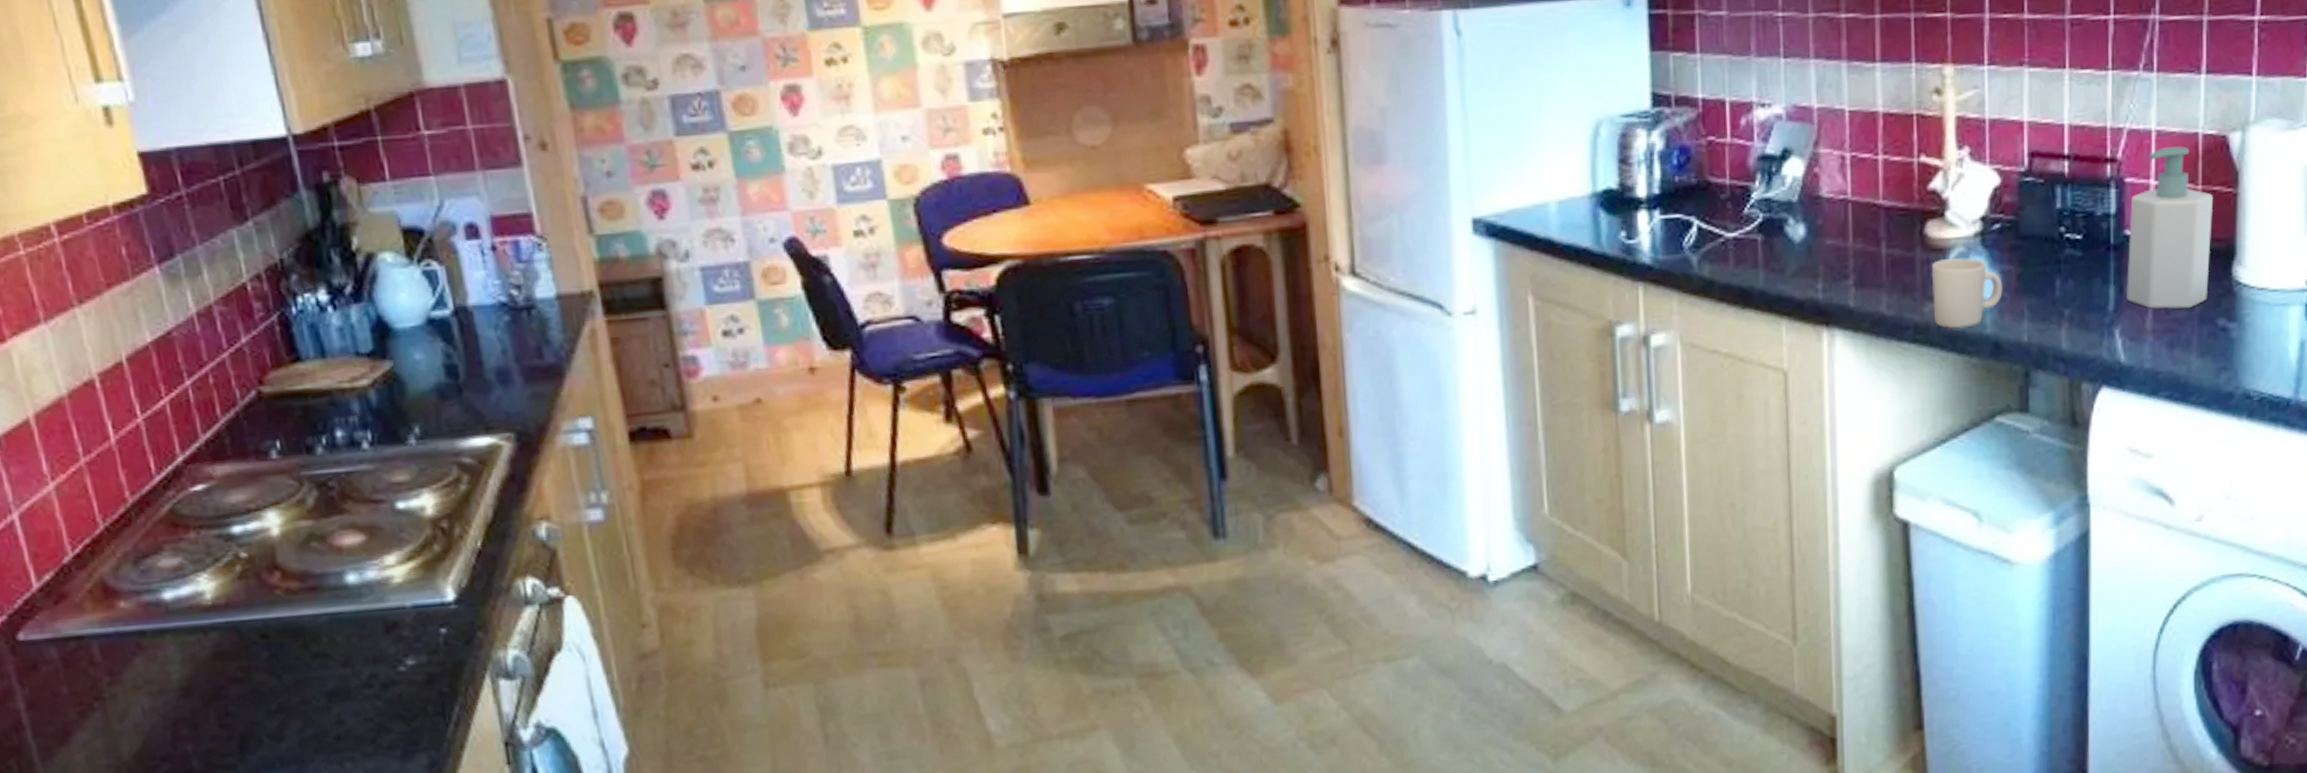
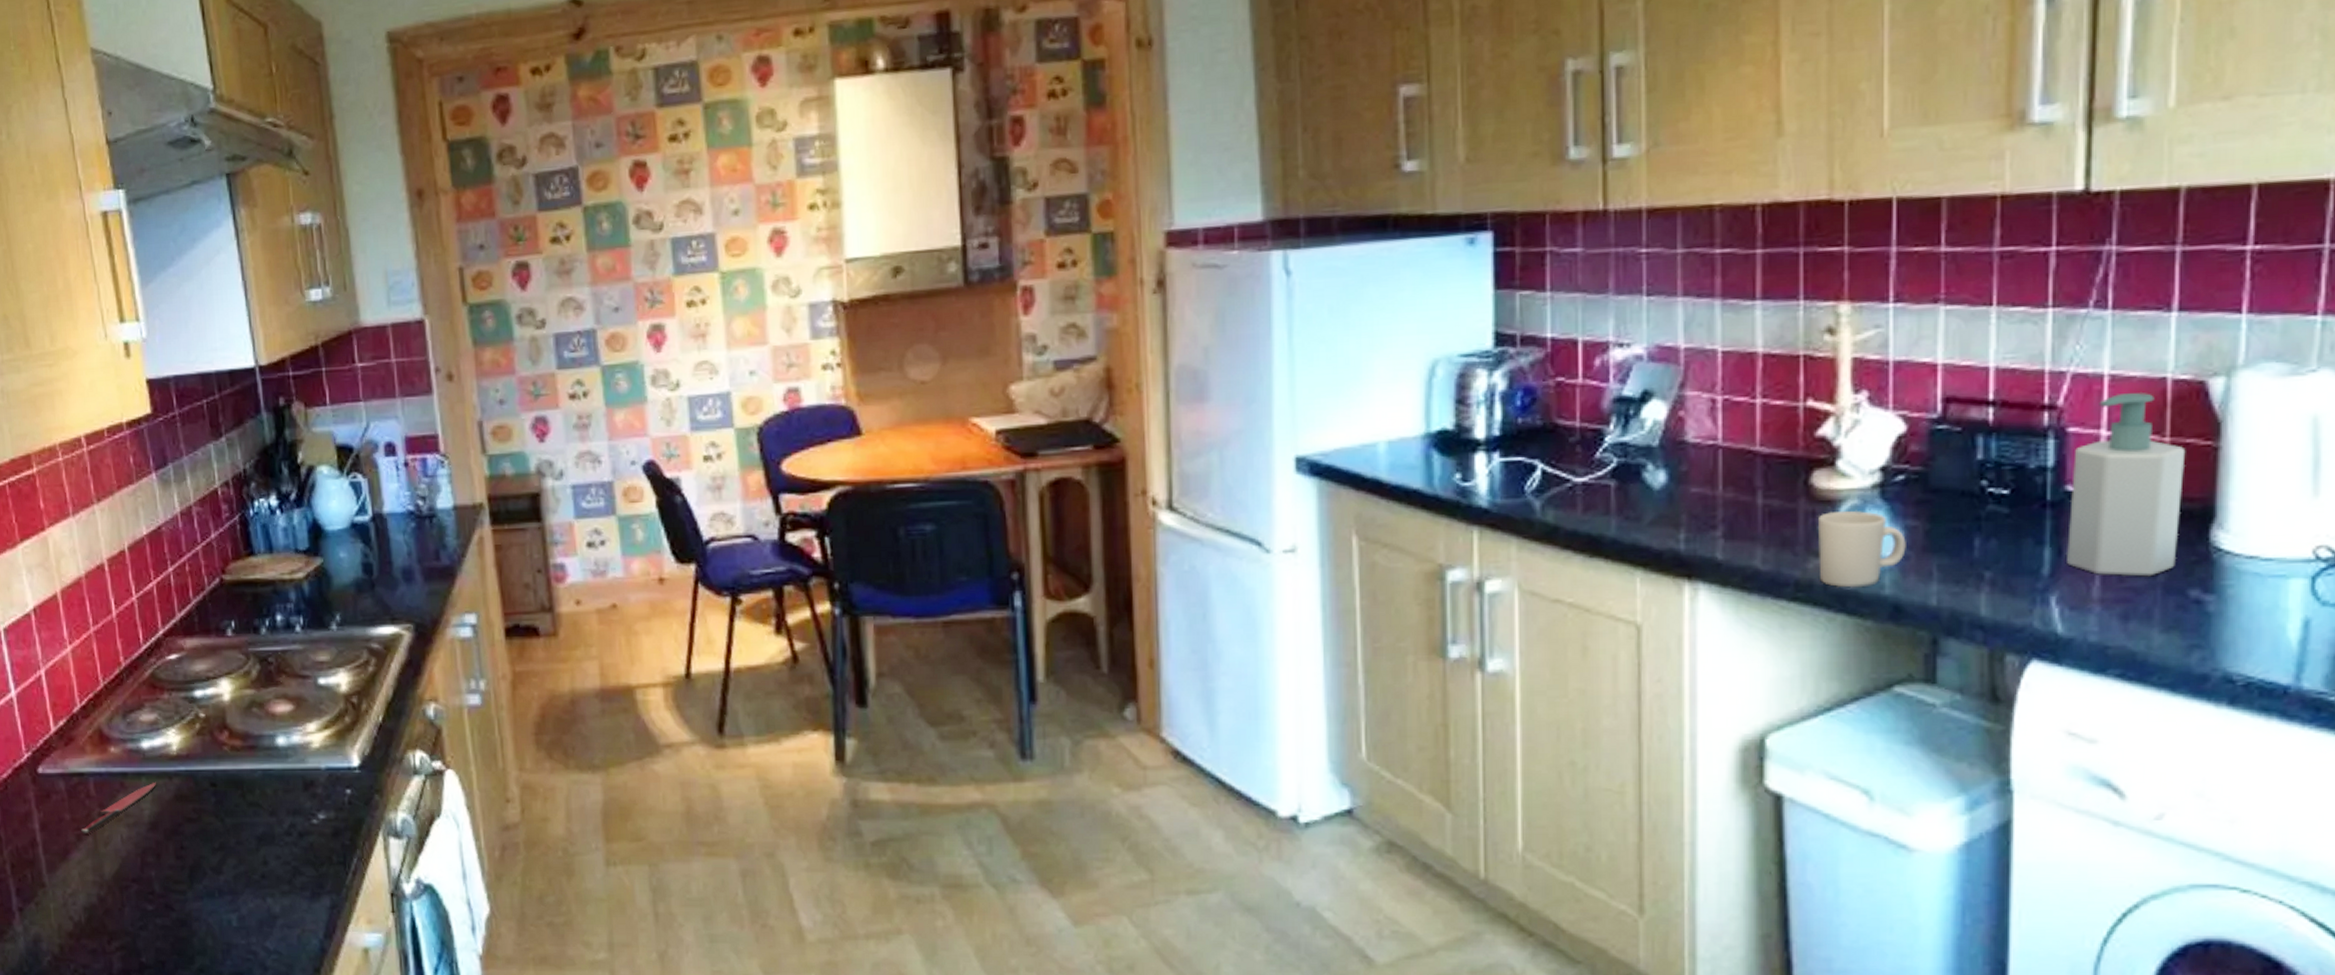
knife: none [85,638,188,710] -> present [81,782,157,834]

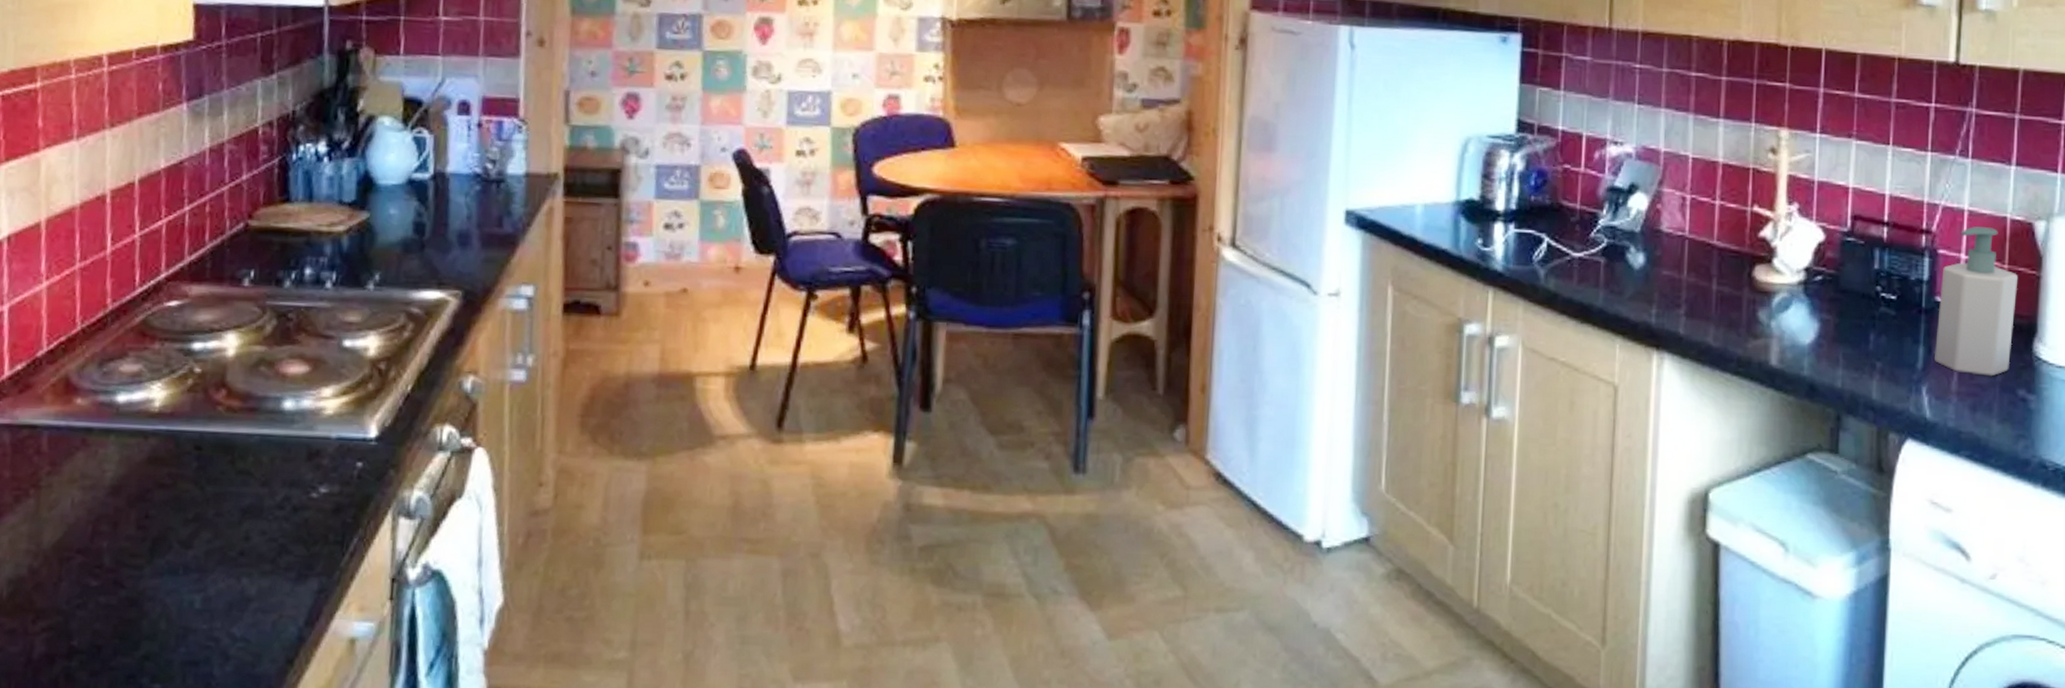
knife: present [81,782,157,834] -> none [21,440,129,496]
mug: present [1819,511,1906,588] -> none [1756,302,1821,368]

